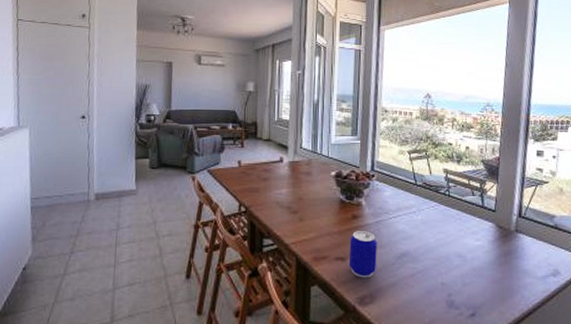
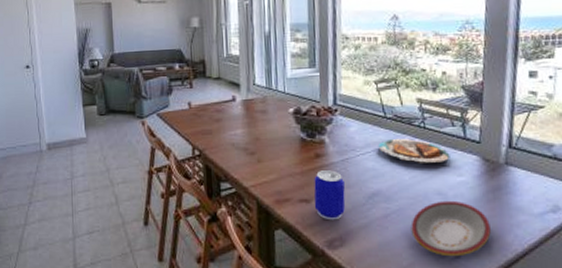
plate: none [408,204,470,229] -> present [378,138,450,164]
plate: none [434,262,502,315] -> present [411,200,491,257]

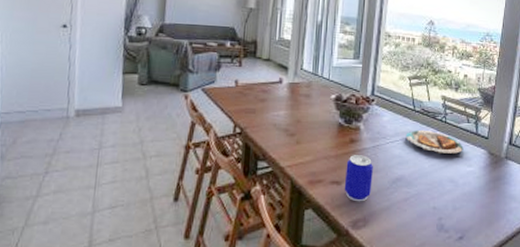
plate: present [411,200,491,257] -> none [425,187,489,238]

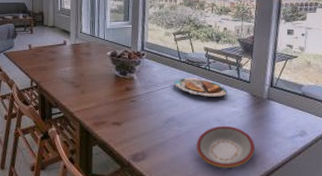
beer can: present [344,155,373,202] -> none [123,101,148,139]
plate: none [425,187,489,238] -> present [196,126,255,168]

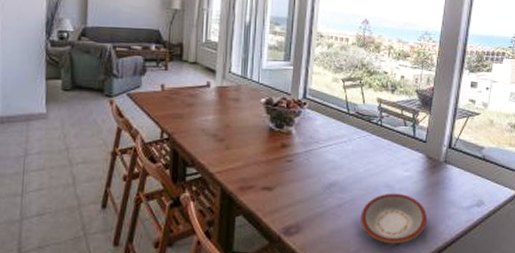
plate: present [174,77,227,98] -> none [339,133,400,159]

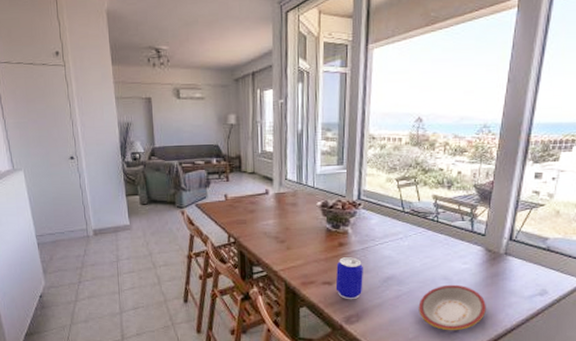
beer can: none [275,160,306,208] -> present [335,257,363,300]

